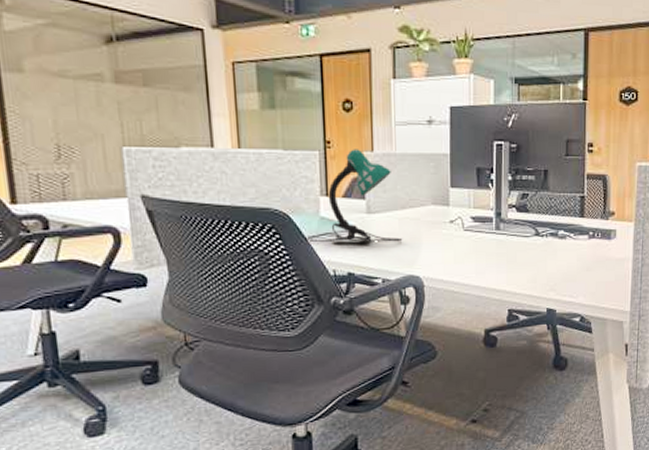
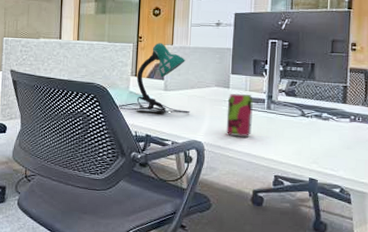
beverage can: none [448,213,479,266] -> present [226,94,253,136]

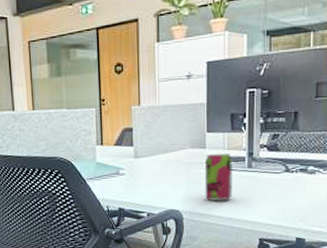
desk lamp: present [117,43,190,114] -> none [84,104,165,183]

